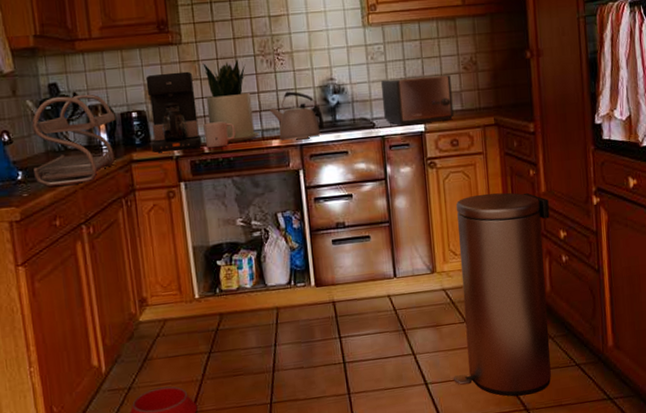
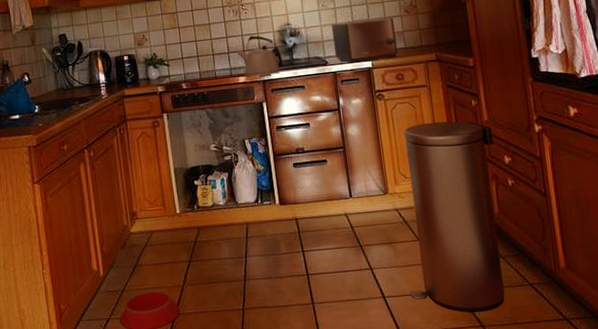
dish rack: present [32,94,116,188] -> none [46,42,111,119]
coffee maker: present [145,71,202,153] -> none [134,21,181,89]
mug: present [202,121,236,148] -> none [181,62,209,85]
planter: present [203,59,260,143] -> none [180,10,229,80]

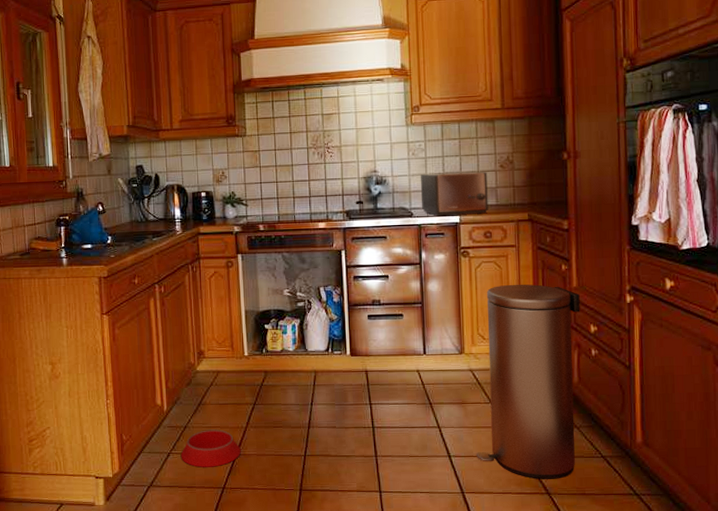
kettle: present [236,35,284,77] -> none [318,180,367,224]

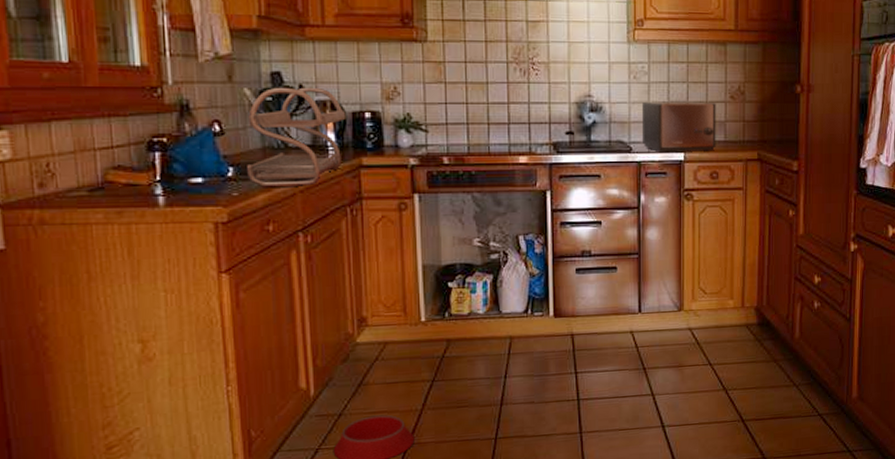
dish rack: none [119,175,188,252] -> present [246,87,346,188]
pedal bin: present [475,284,580,479] -> none [691,231,806,444]

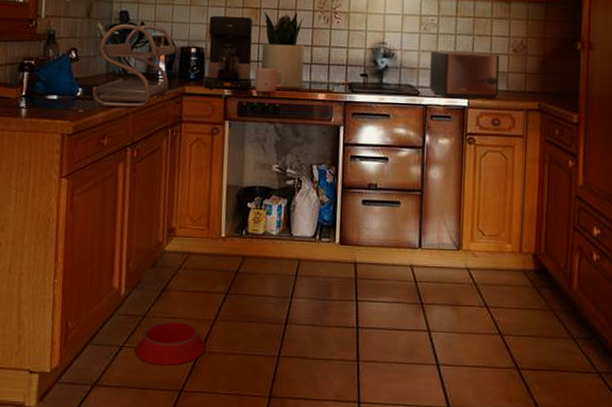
coffee maker: none [383,72,442,159] -> present [203,15,253,91]
mug: none [443,131,480,159] -> present [254,68,285,93]
planter: none [449,65,507,155] -> present [261,12,308,91]

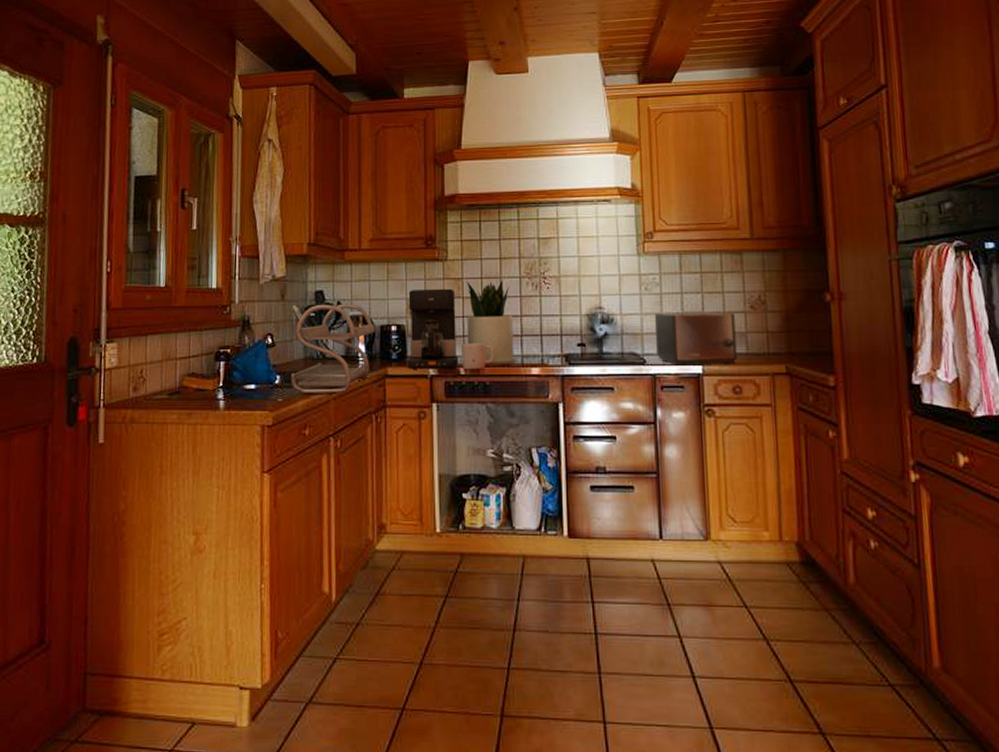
pet bowl: present [134,320,206,366] -> none [349,628,427,680]

